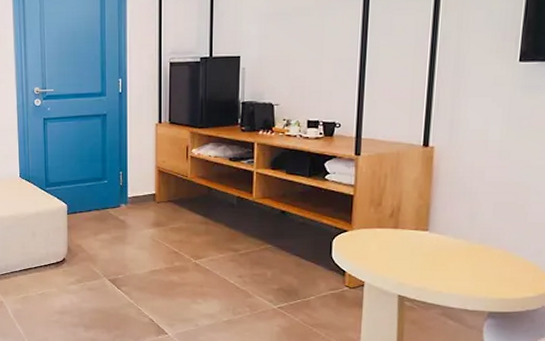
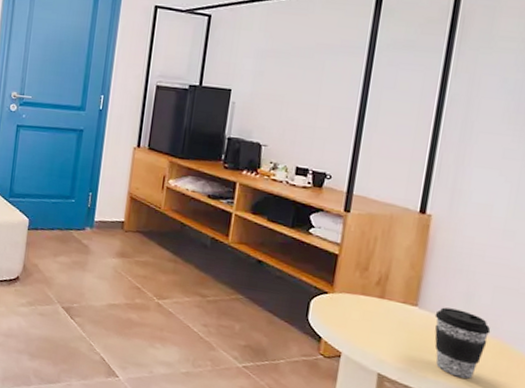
coffee cup: none [444,228,494,288] -> present [434,307,491,379]

